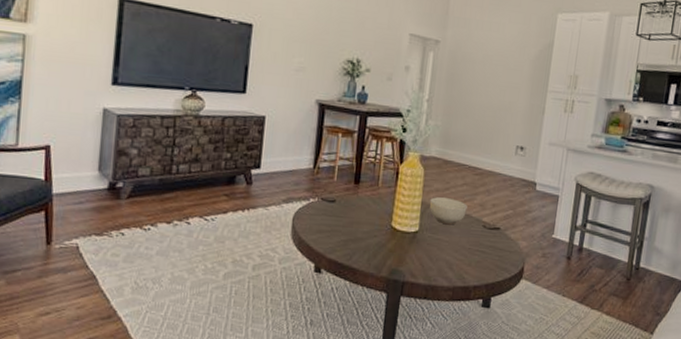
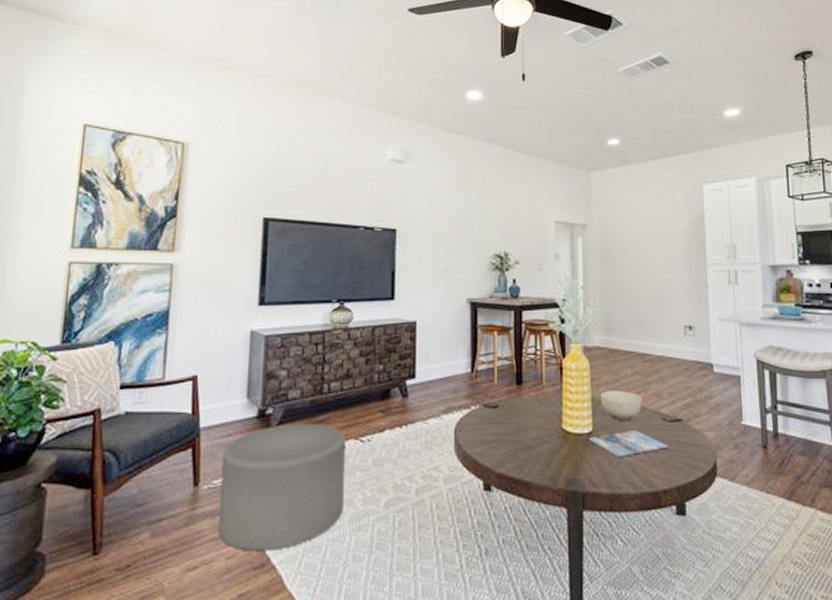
pouf: none [69,198,191,305] -> present [218,424,346,551]
magazine: none [414,233,484,256] -> present [589,430,668,458]

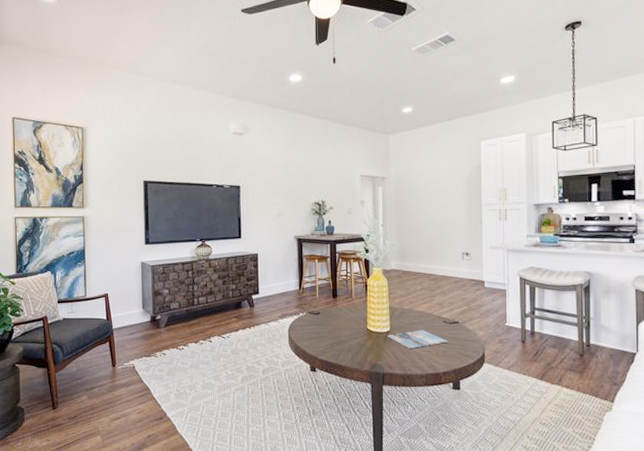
pouf: present [218,424,346,551] -> none [130,326,213,409]
bowl: present [600,389,642,421] -> none [396,300,428,323]

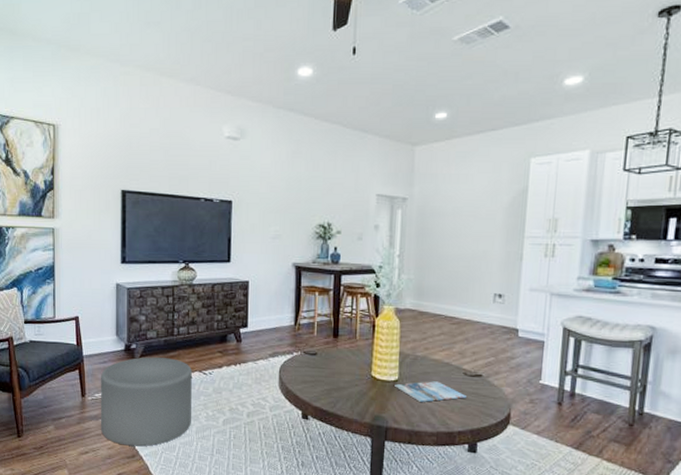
pouf: none [130,326,213,409] -> present [101,357,192,447]

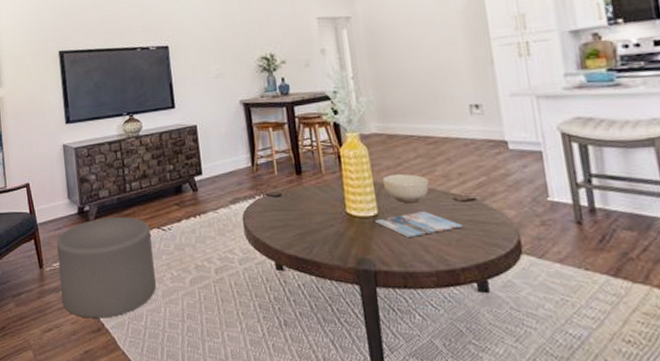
bowl: none [407,346,446,373] -> present [382,173,429,203]

